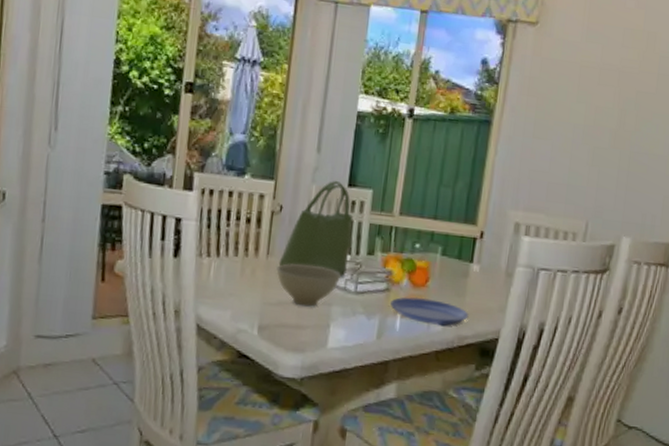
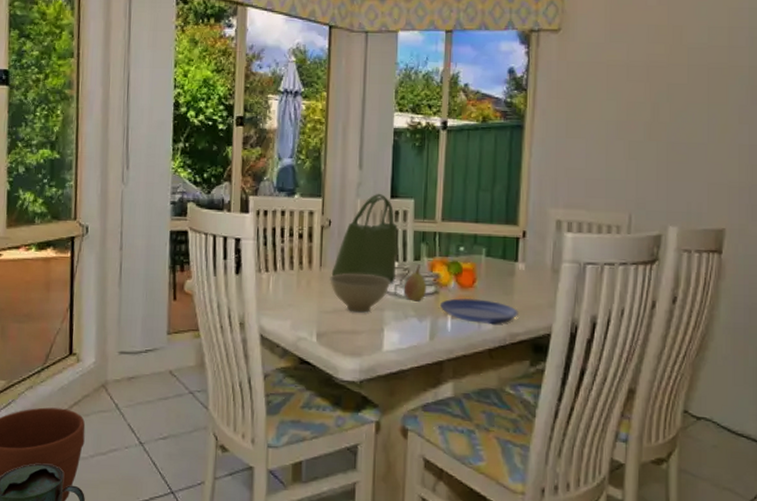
fruit: none [354,259,379,298] -> present [404,264,427,302]

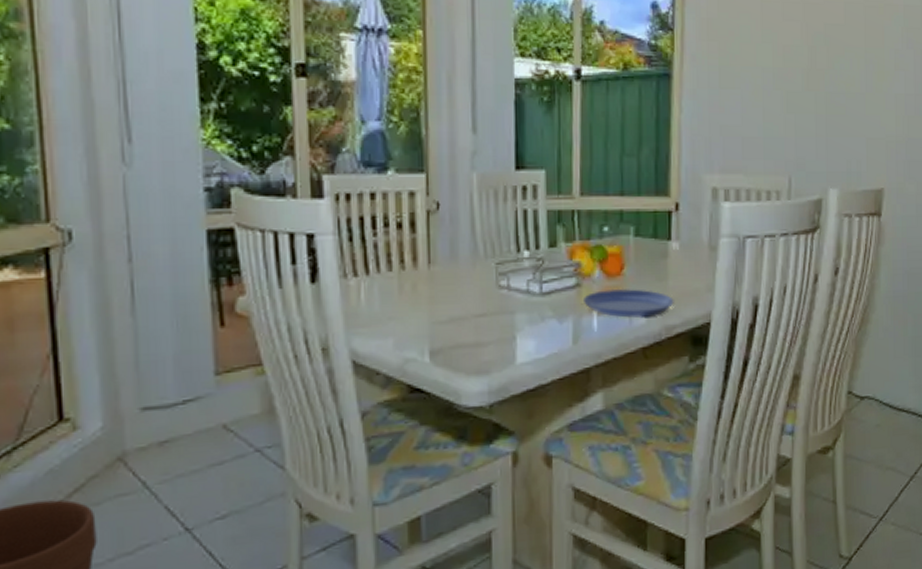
bowl: present [330,273,390,313] -> none [442,268,521,320]
handbag: present [331,193,398,283] -> none [444,163,528,278]
fruit: present [404,264,427,302] -> none [538,252,567,299]

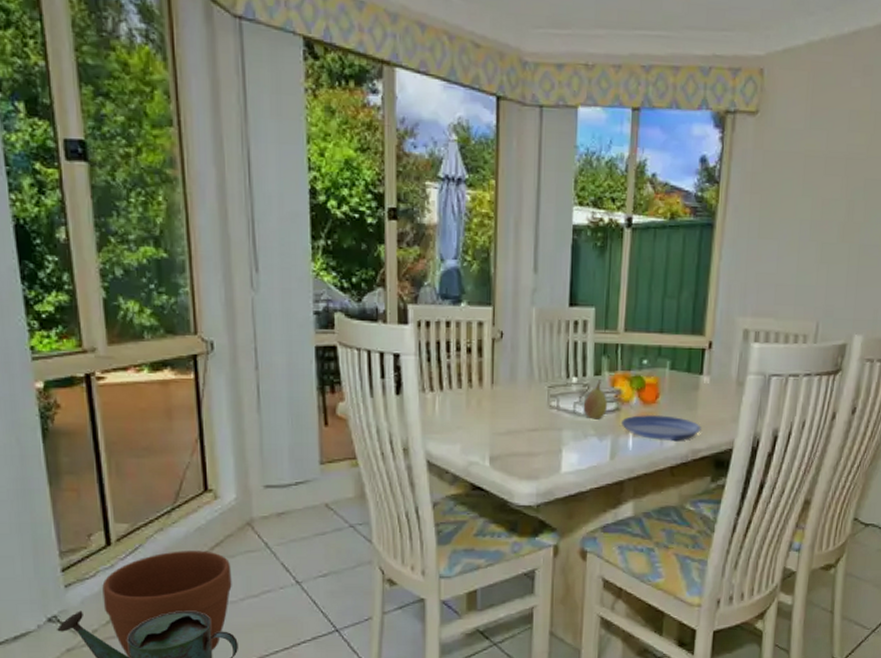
fruit: none [538,252,567,299] -> present [583,380,608,420]

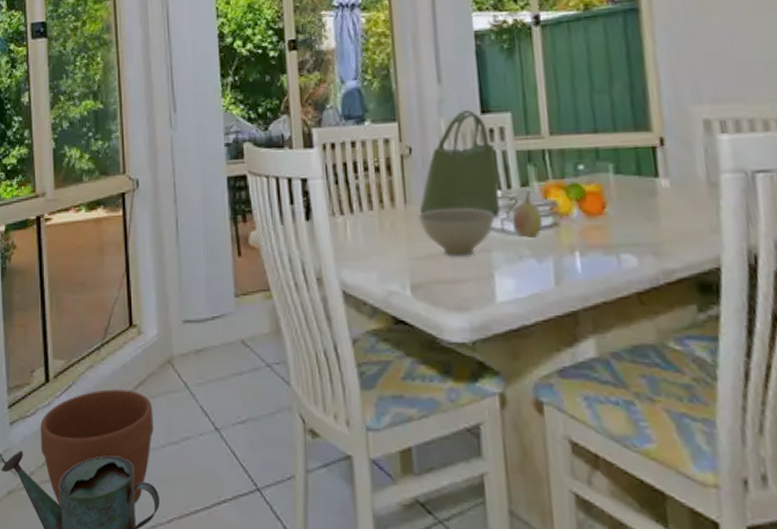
bowl: none [503,390,569,433] -> present [418,207,495,257]
handbag: none [504,300,577,400] -> present [419,109,500,217]
plate: present [620,414,701,442] -> none [562,228,671,261]

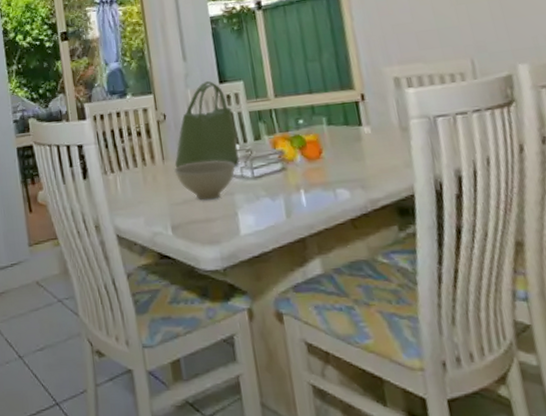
fruit: present [512,191,543,238] -> none [249,143,274,181]

